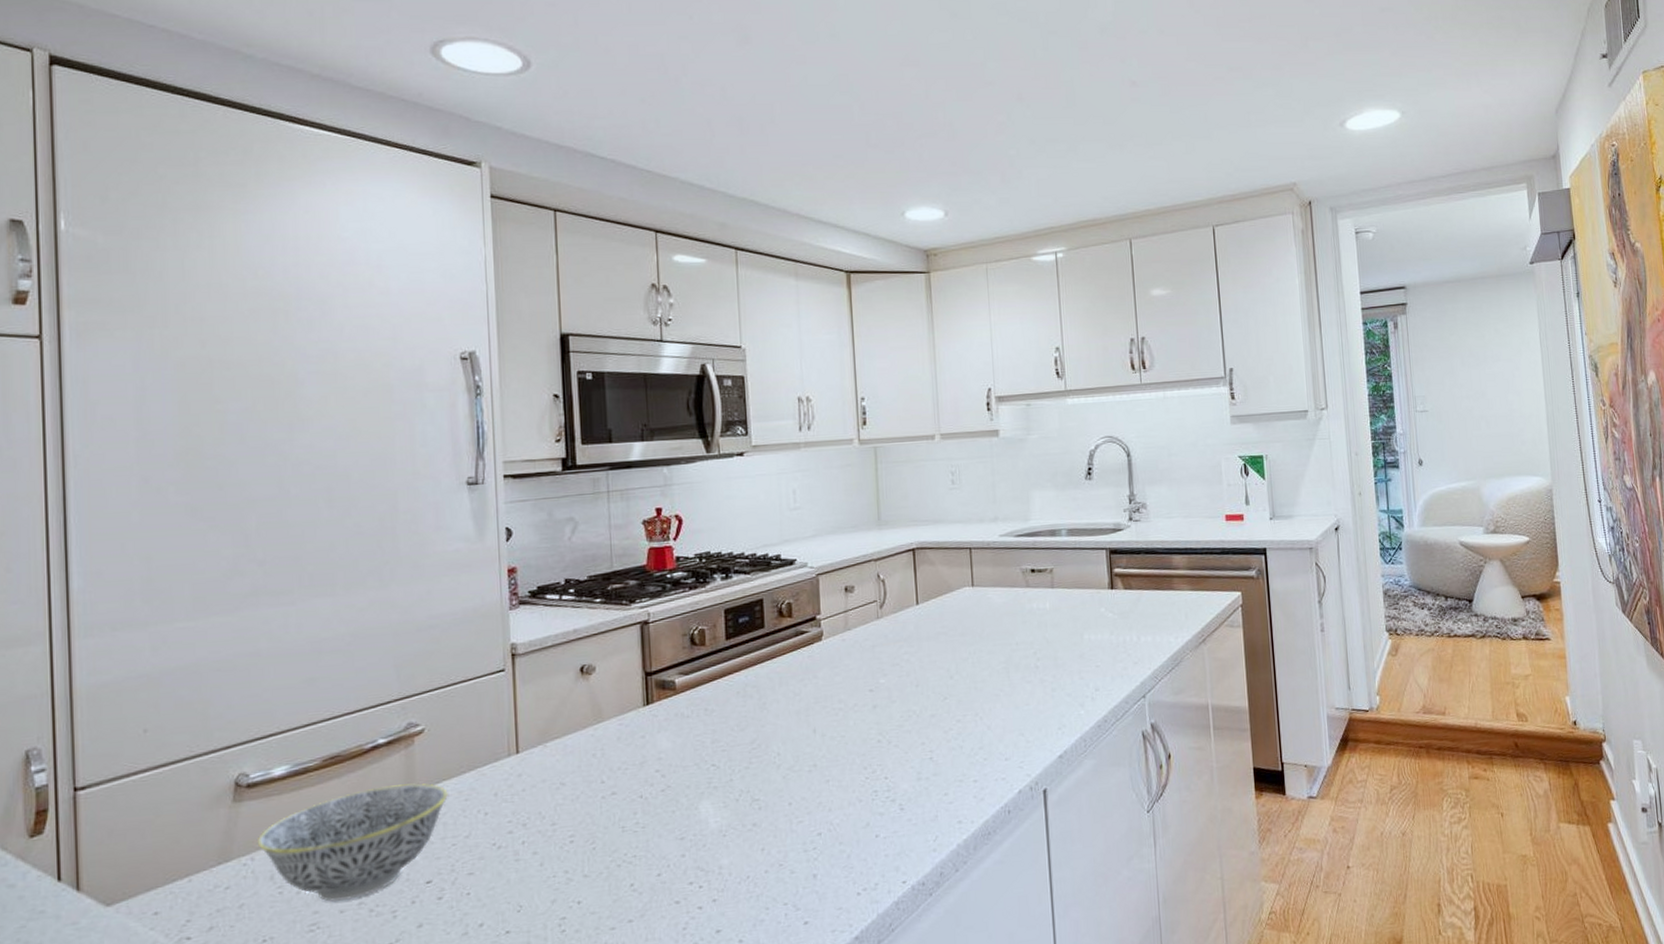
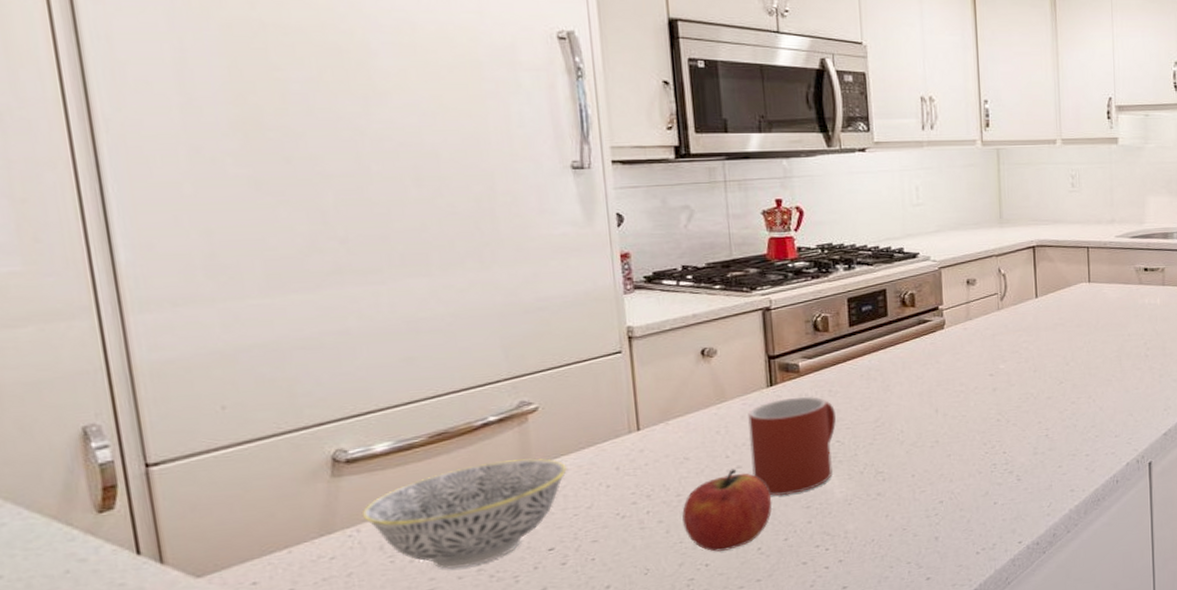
fruit: none [556,795,646,888] -> present [682,469,772,552]
mug: none [624,716,712,826] -> present [748,396,837,496]

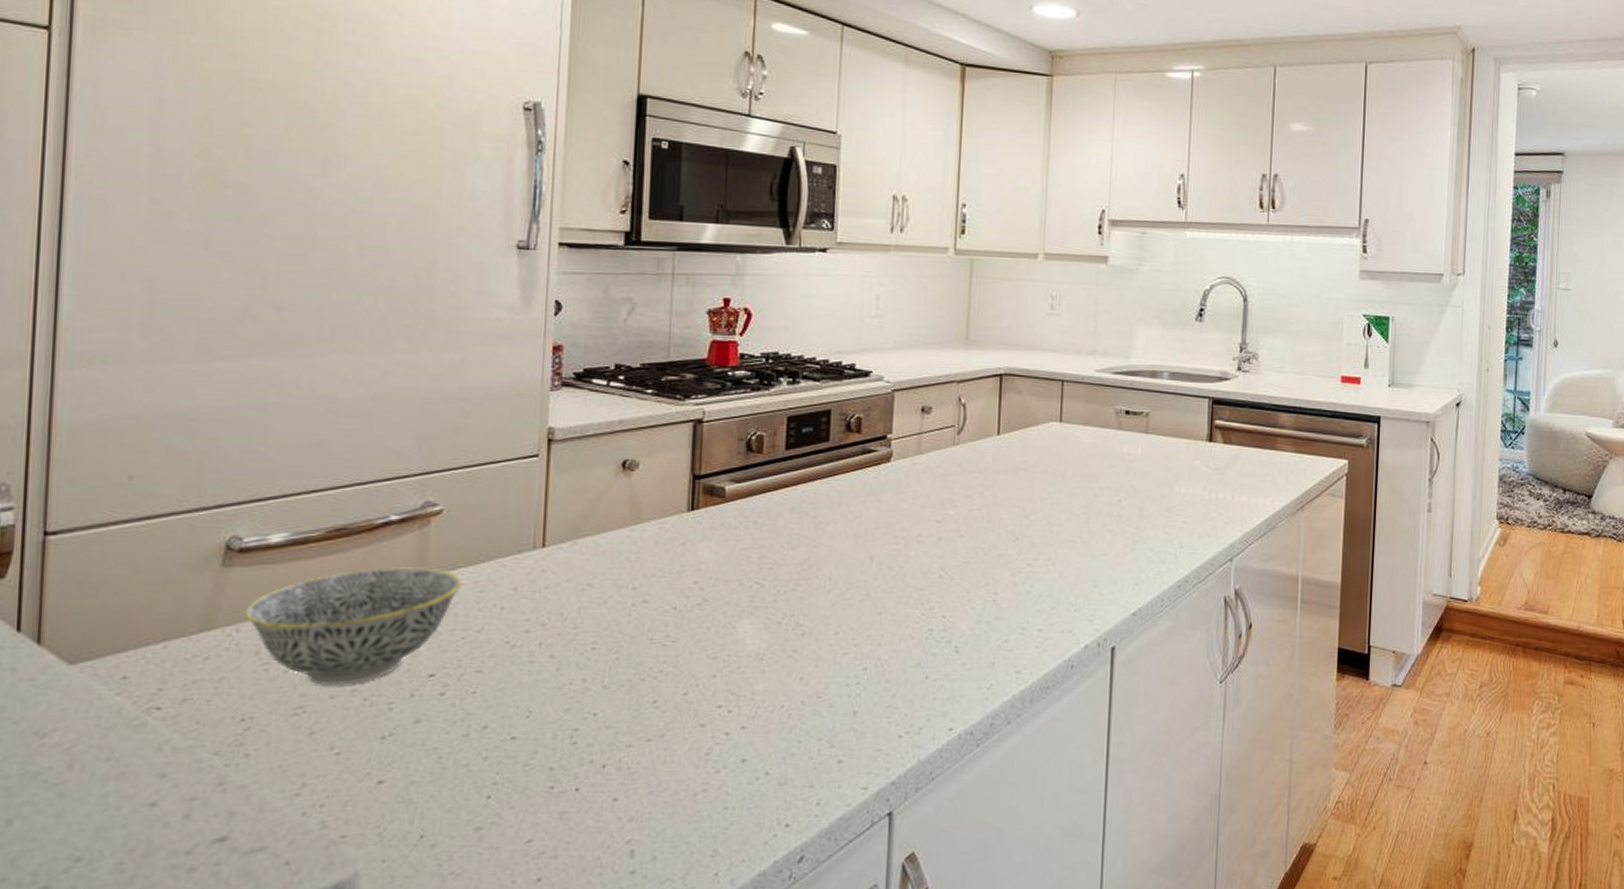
fruit: present [682,469,772,552] -> none [576,603,676,699]
mug: present [748,396,837,496] -> none [659,526,759,641]

